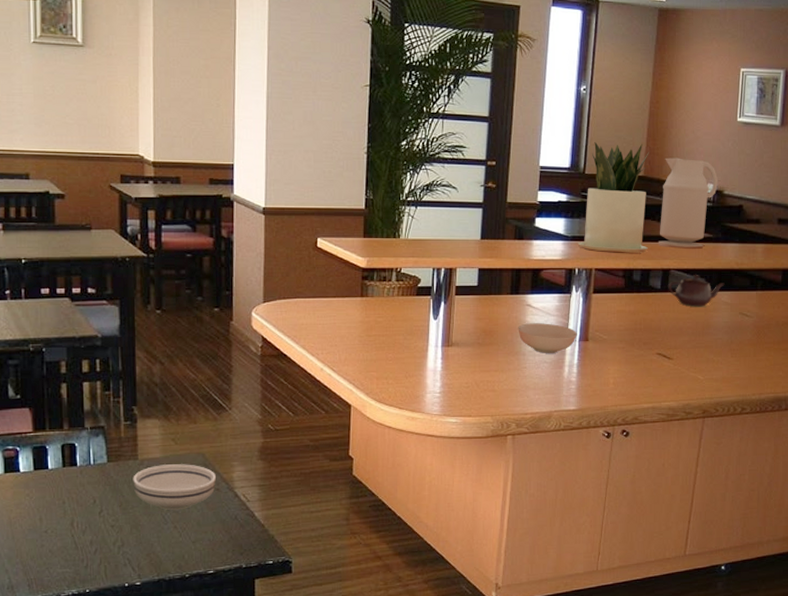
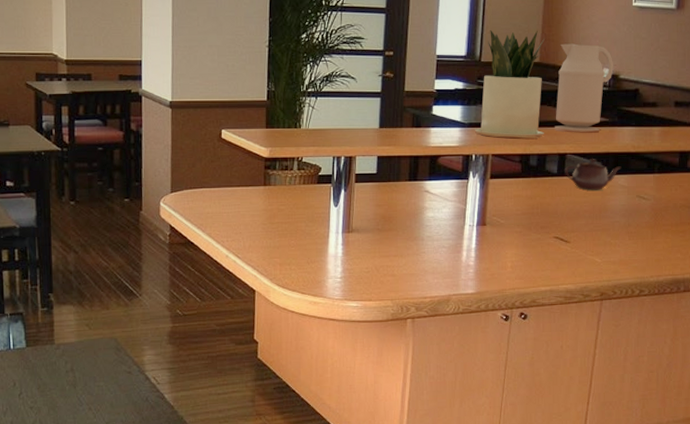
bowl: present [133,464,217,511] -> none [50,348,129,393]
bowl: present [518,323,577,353] -> none [416,208,475,238]

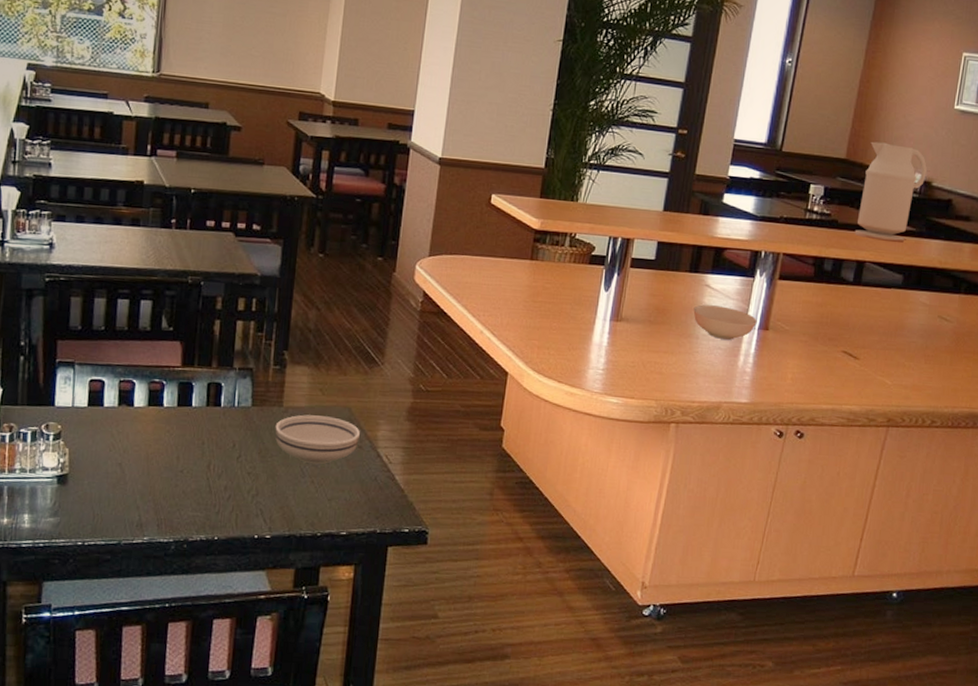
bowl: none [50,348,129,393] -> present [275,414,361,465]
bowl: none [416,208,475,238] -> present [693,304,757,340]
planter: present [474,30,545,140] -> none [766,119,854,242]
teapot: present [565,159,621,190] -> none [861,270,925,306]

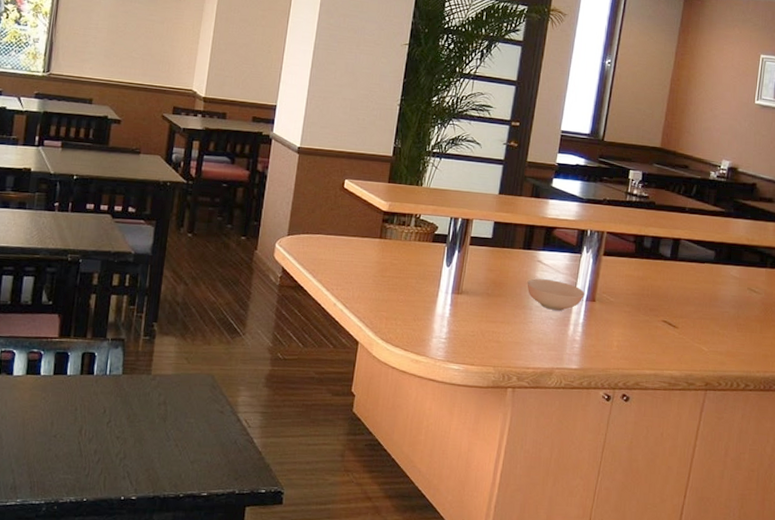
bowl: present [275,414,361,465] -> none [143,382,223,429]
water jug: present [854,141,928,243] -> none [670,132,734,223]

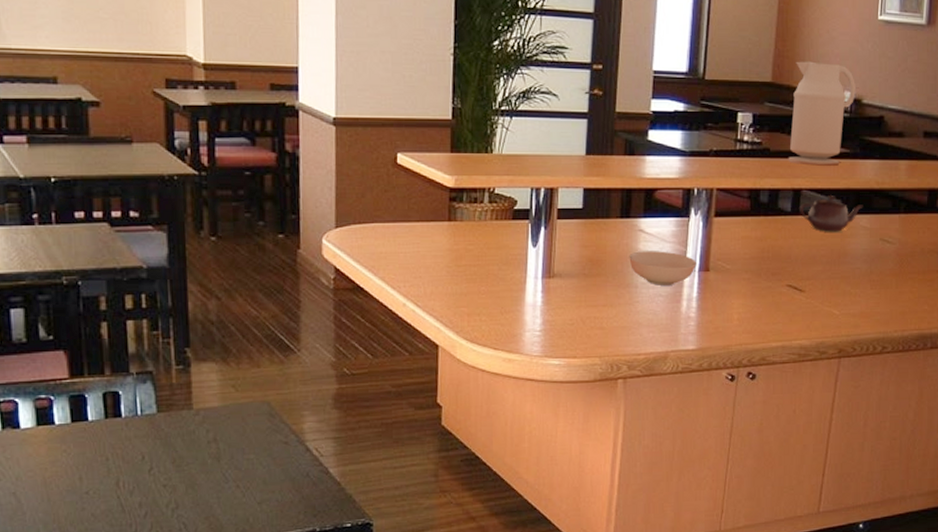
water jug: none [670,132,734,223] -> present [788,61,857,167]
teapot: none [678,247,734,279] -> present [800,196,863,232]

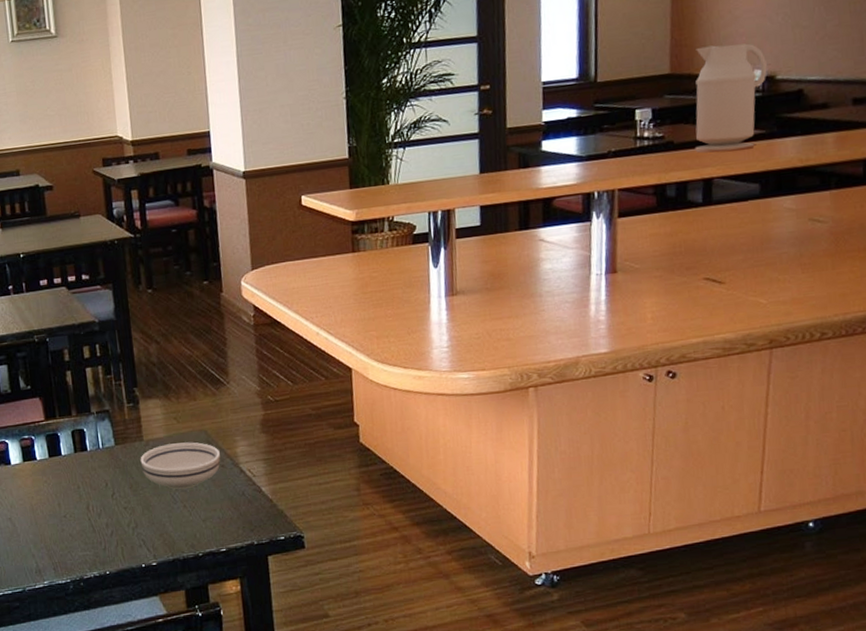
bowl: none [187,414,285,468] -> present [140,442,221,490]
bowl: present [629,251,697,285] -> none [531,257,603,293]
teapot: present [800,196,863,232] -> none [712,180,786,219]

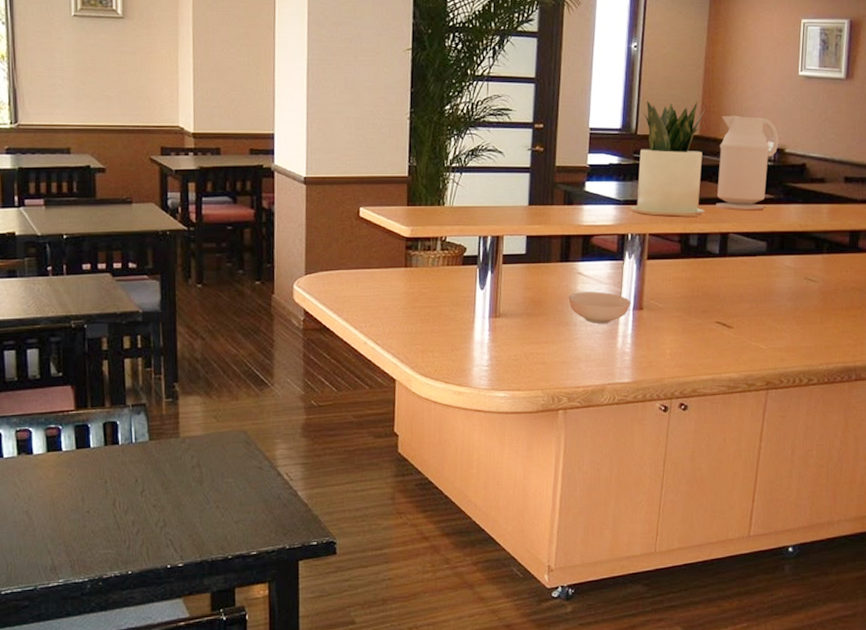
bowl: present [140,442,221,490] -> none [174,442,259,490]
bowl: none [531,257,603,293] -> present [568,291,631,323]
planter: none [594,36,684,170] -> present [630,101,706,218]

